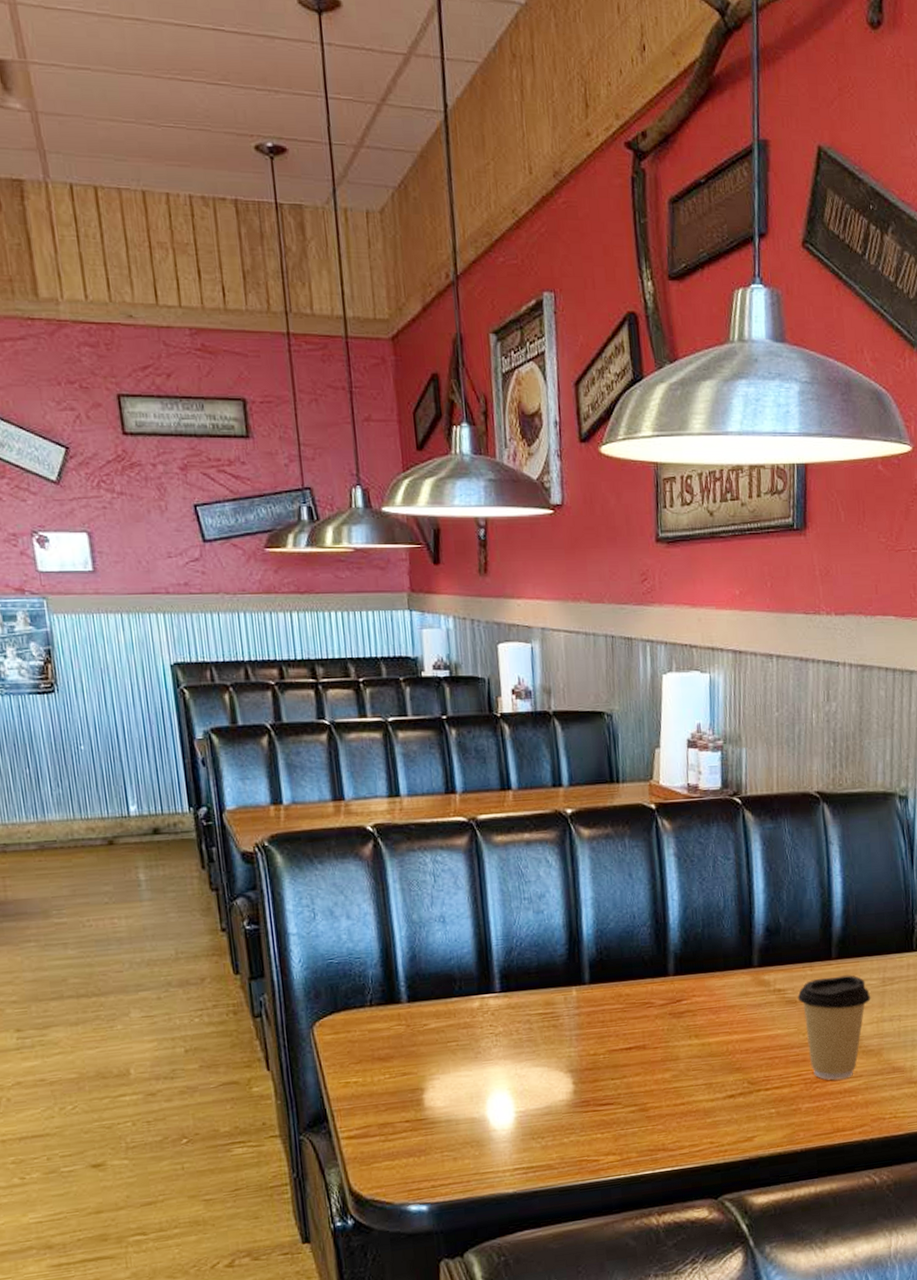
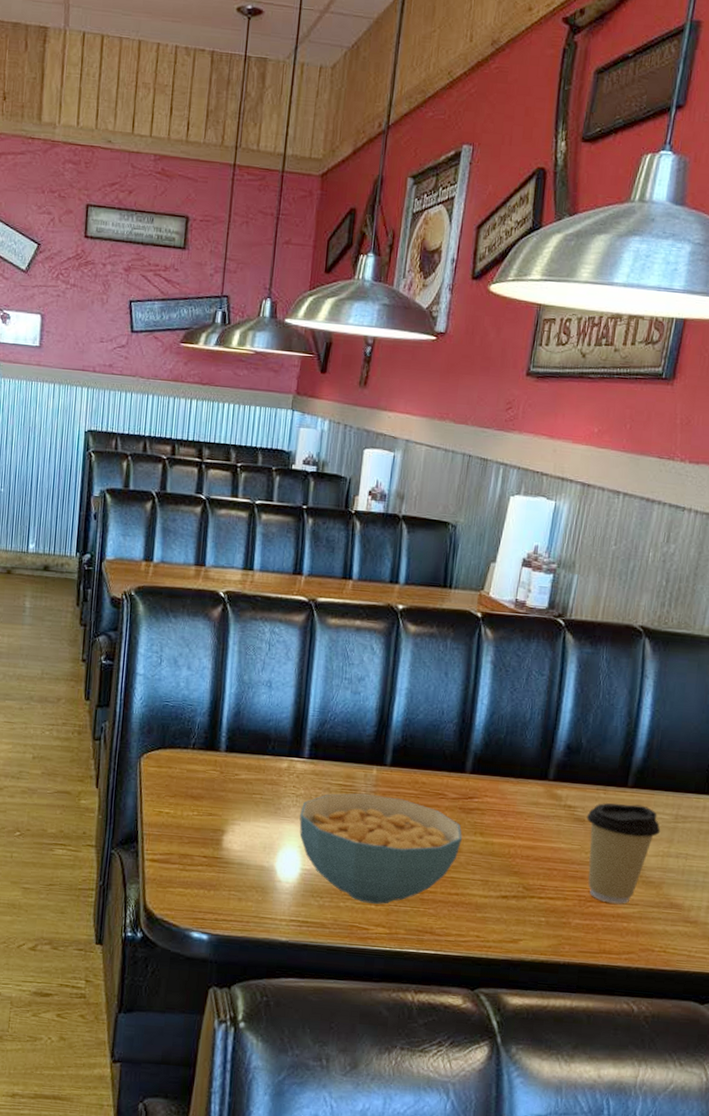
cereal bowl: none [503,1016,678,1134] -> present [299,793,462,905]

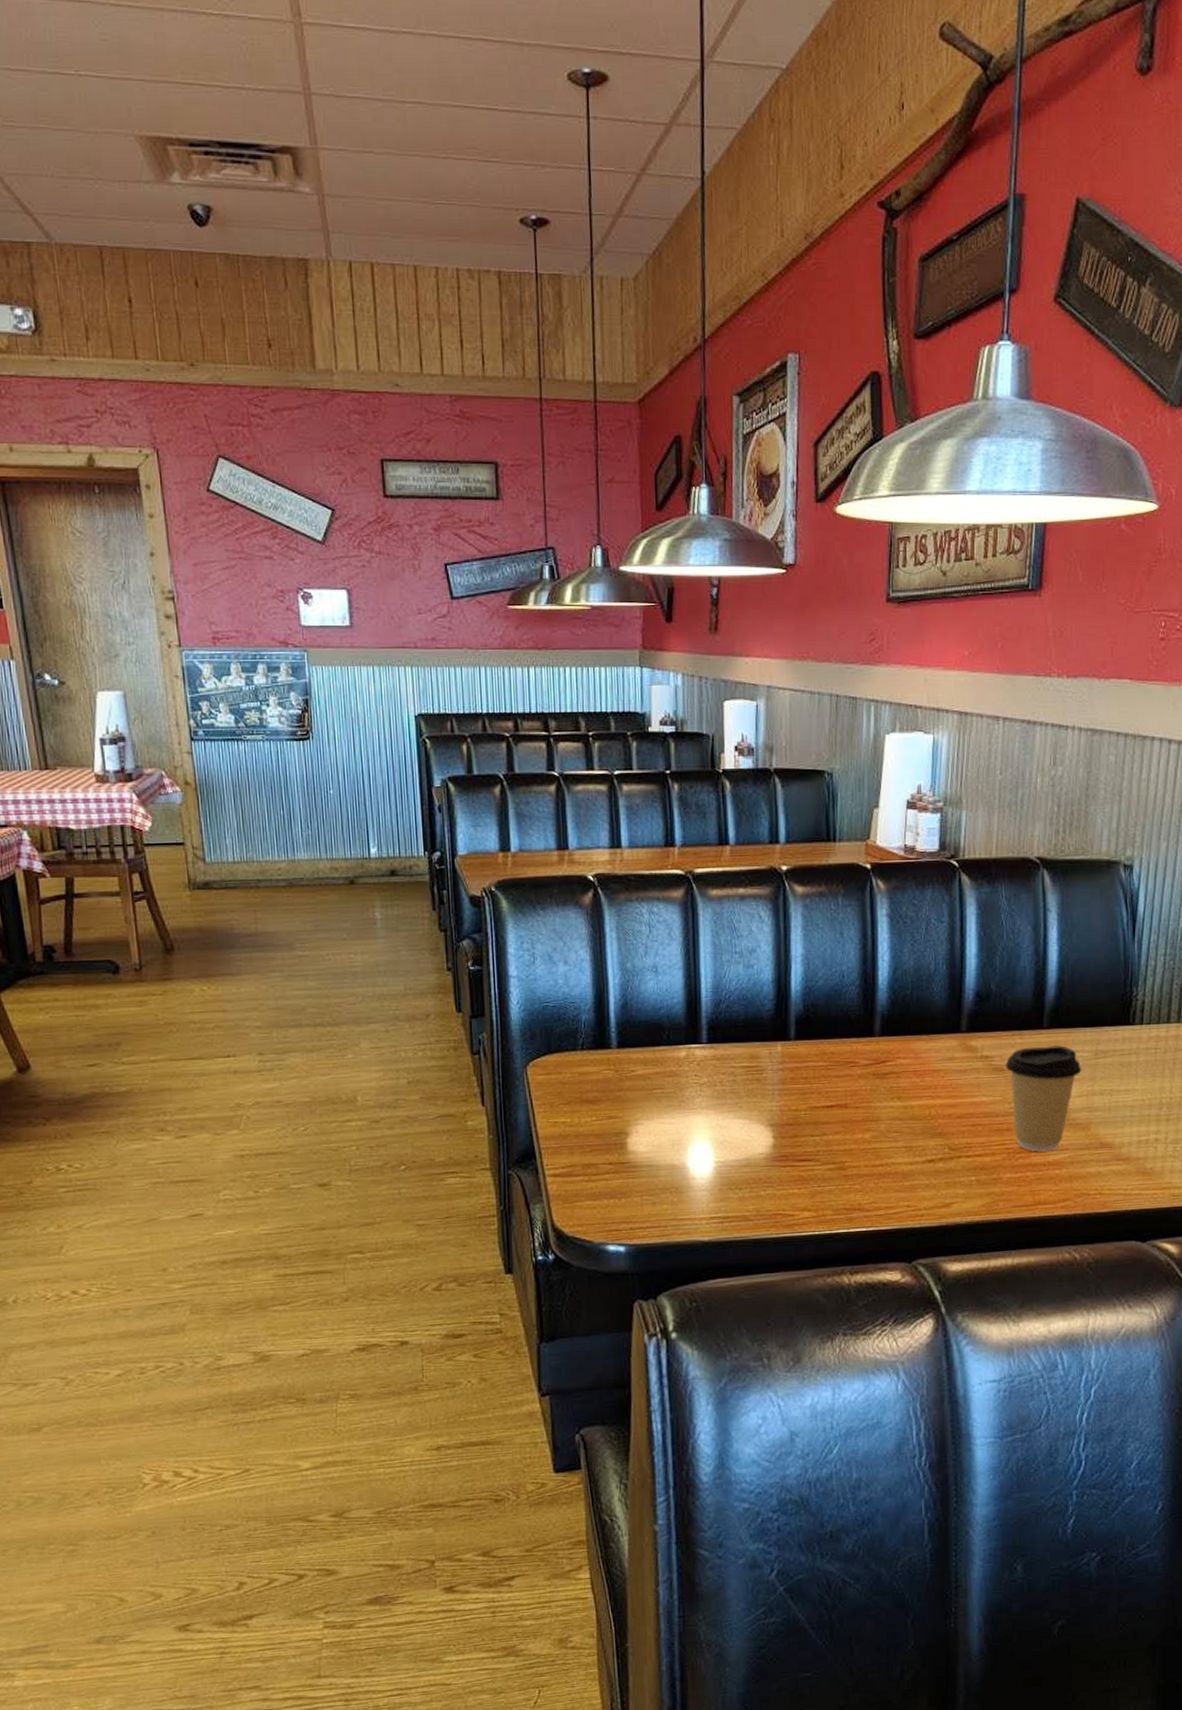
cereal bowl: present [299,793,462,905] -> none [706,1072,879,1189]

